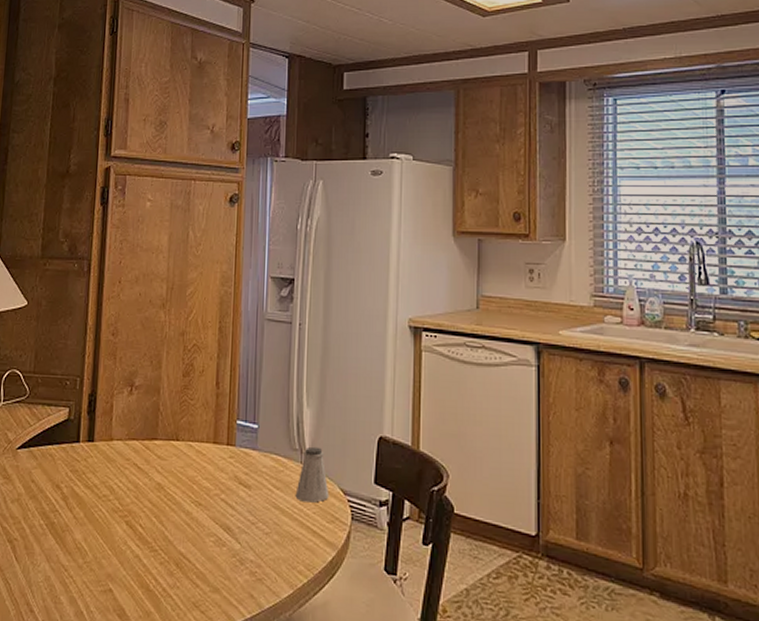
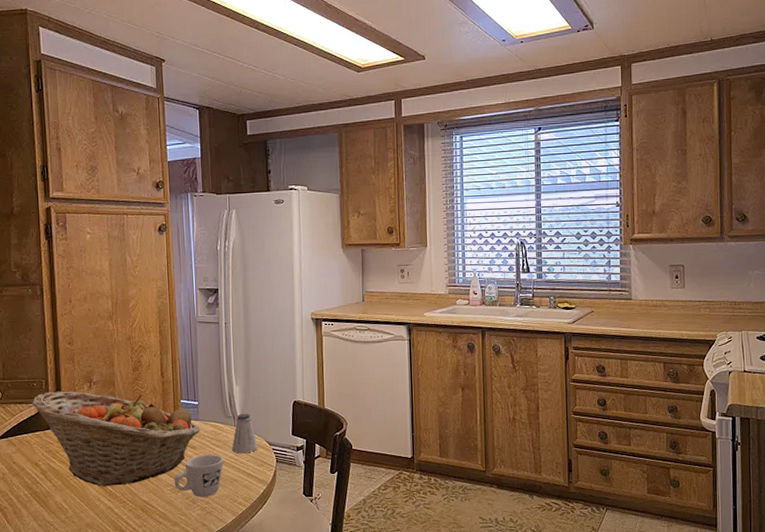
fruit basket: none [61,393,258,528] -> present [31,391,201,487]
mug: none [219,497,283,557] -> present [174,454,223,497]

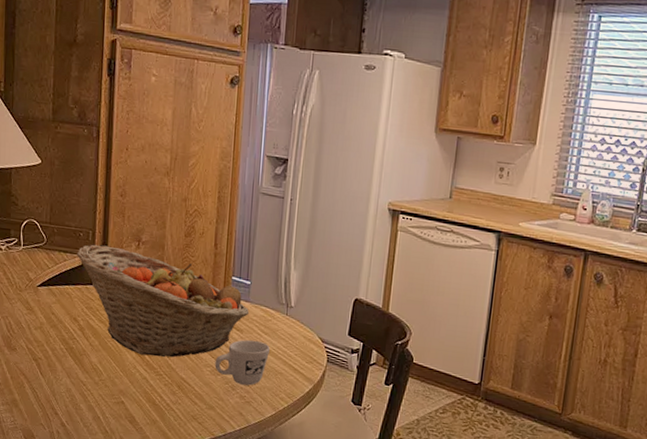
saltshaker: present [232,413,258,454] -> none [280,302,310,347]

